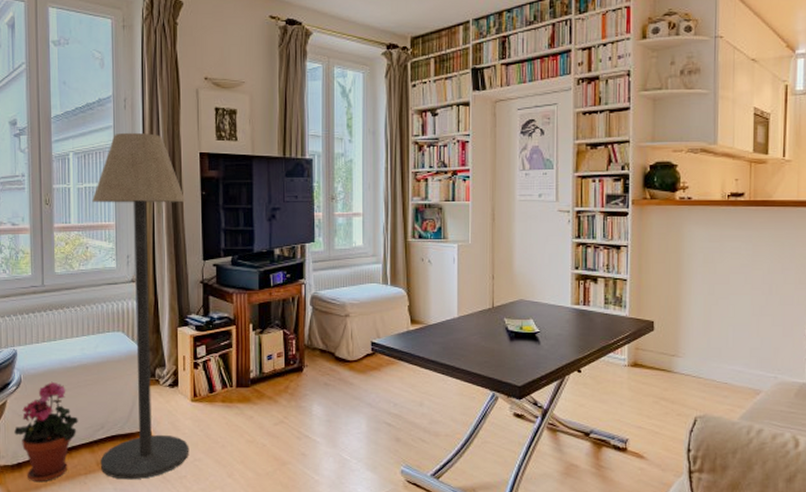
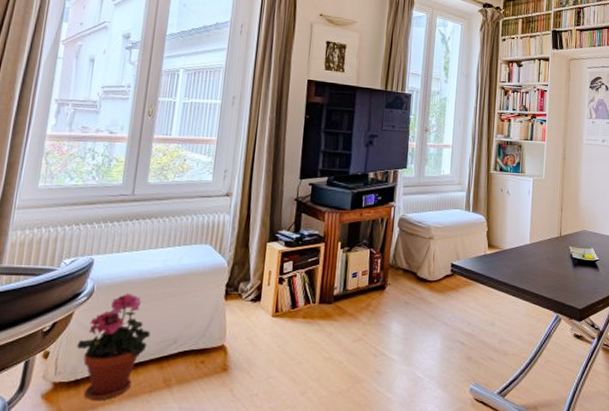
floor lamp: present [92,132,189,480] -> none [167,55,290,398]

